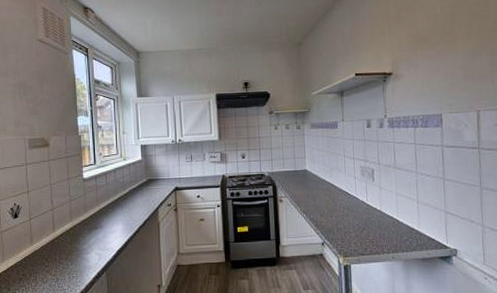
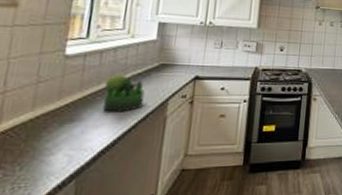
plant: none [113,190,141,221] -> present [103,74,145,112]

